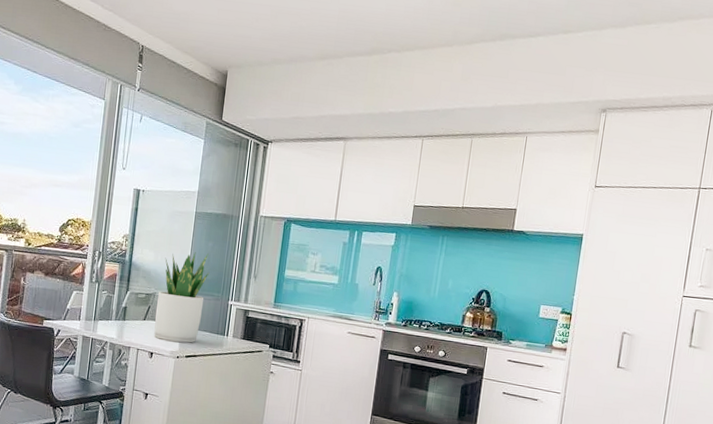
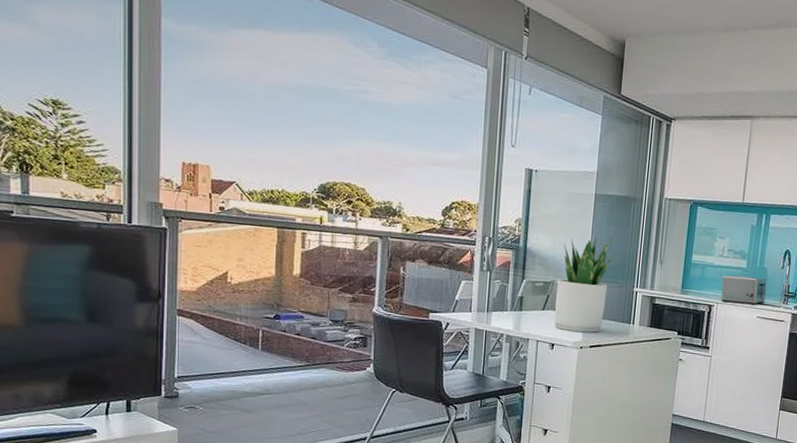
toaster: none [312,290,358,322] -> present [721,274,767,306]

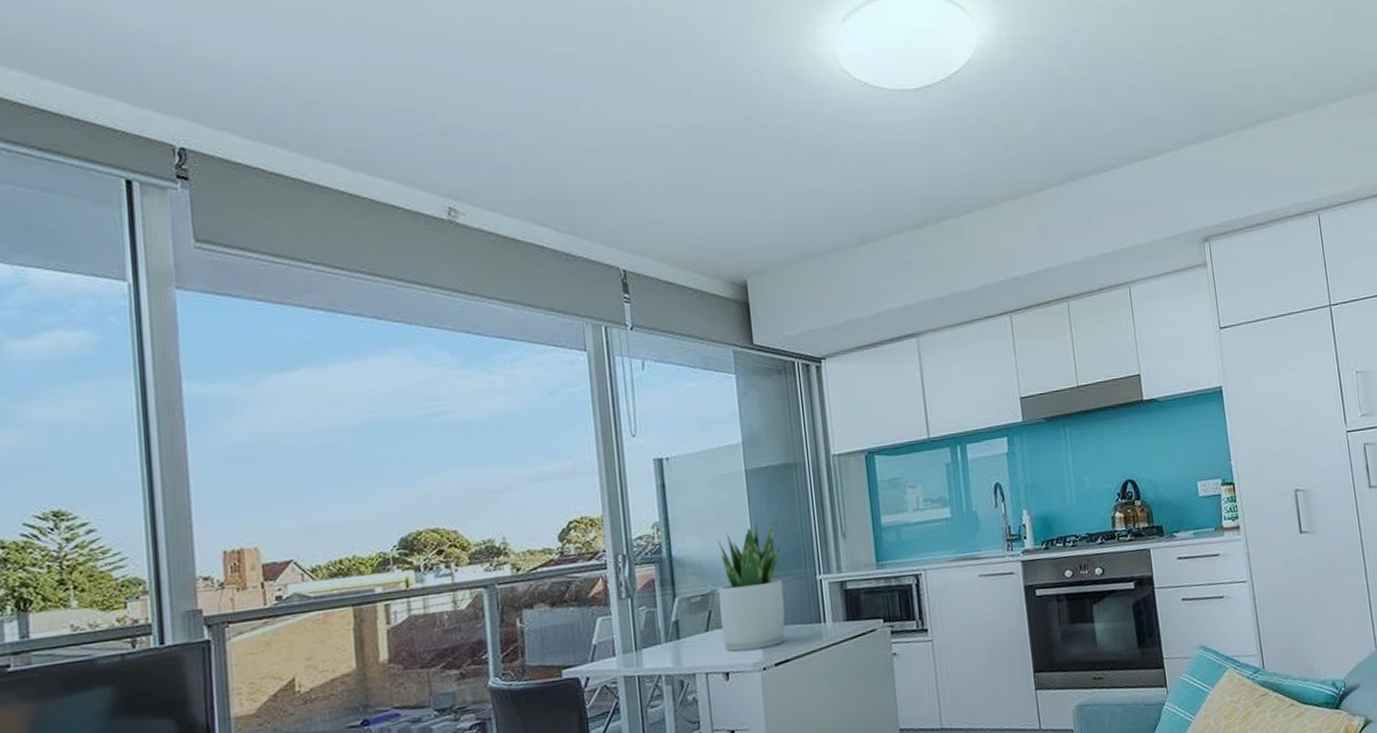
toaster: present [721,274,767,306] -> none [923,523,985,568]

